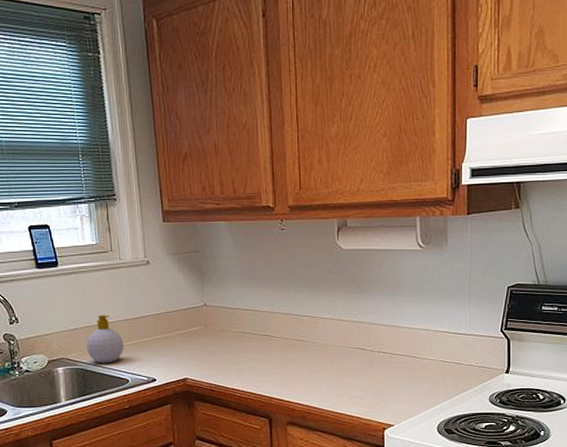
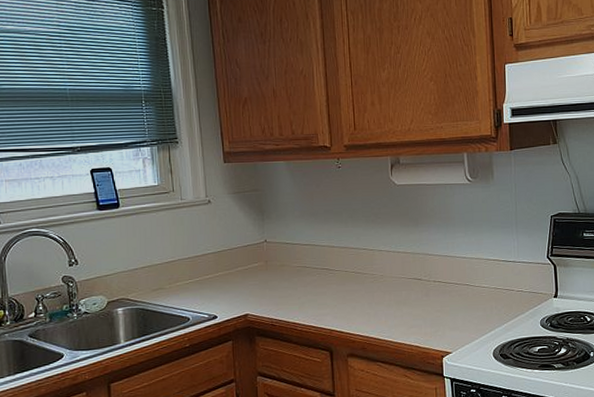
soap bottle: present [86,314,124,364] -> none [147,253,185,303]

